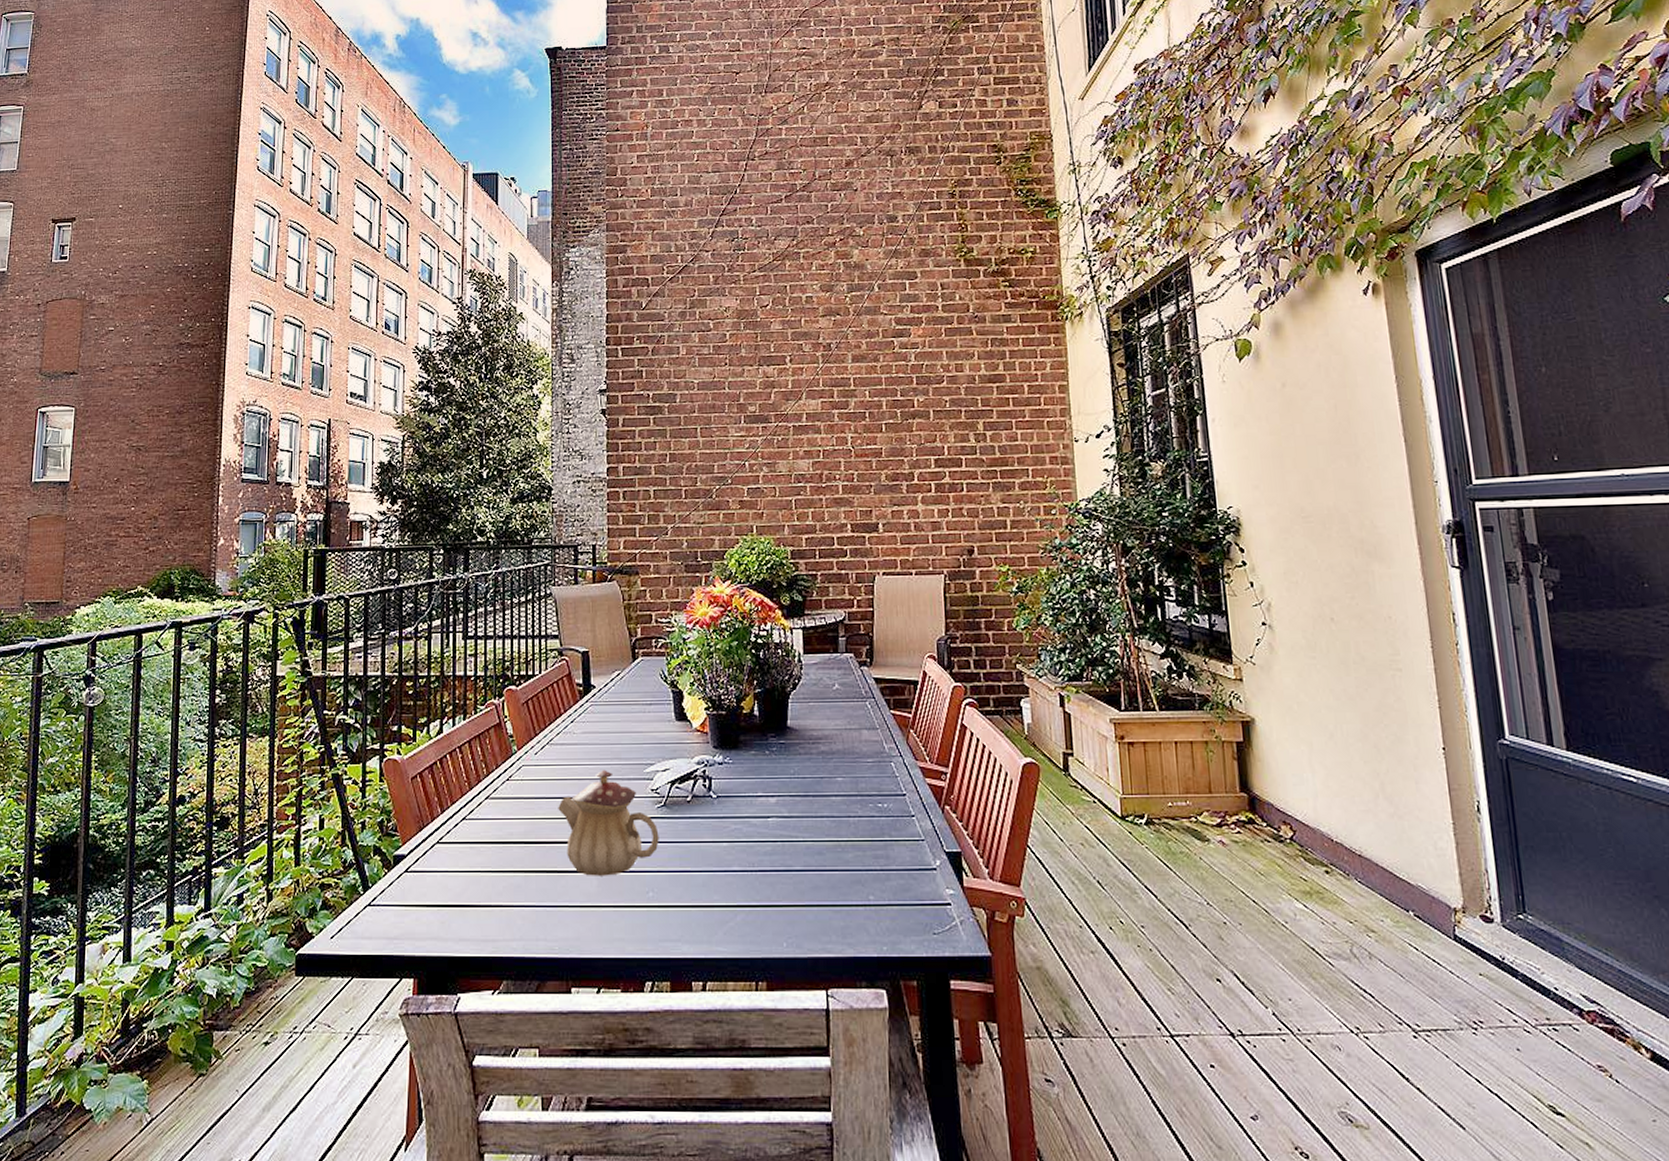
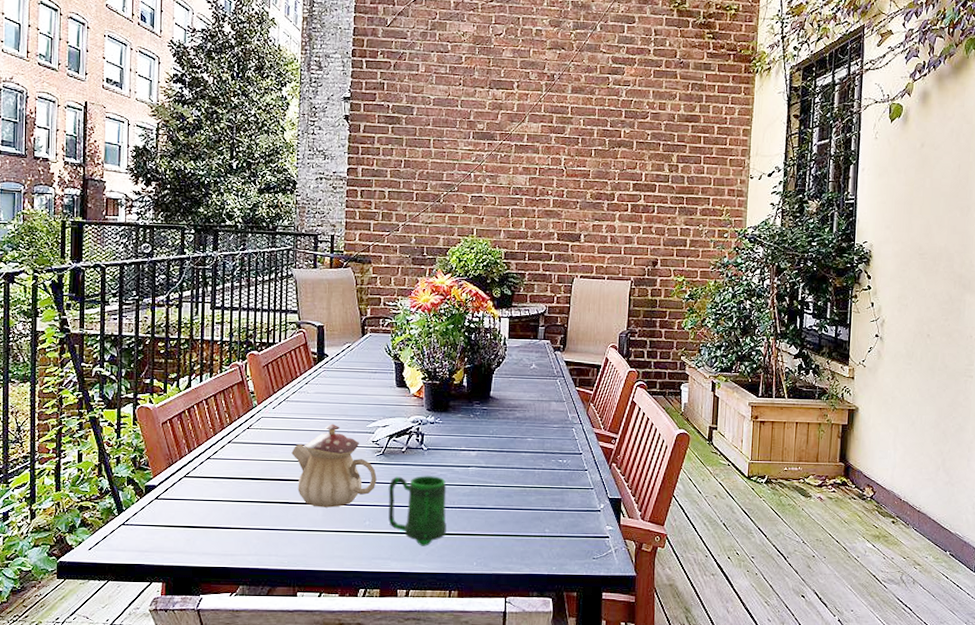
mug: none [673,829,747,923] -> present [388,475,447,546]

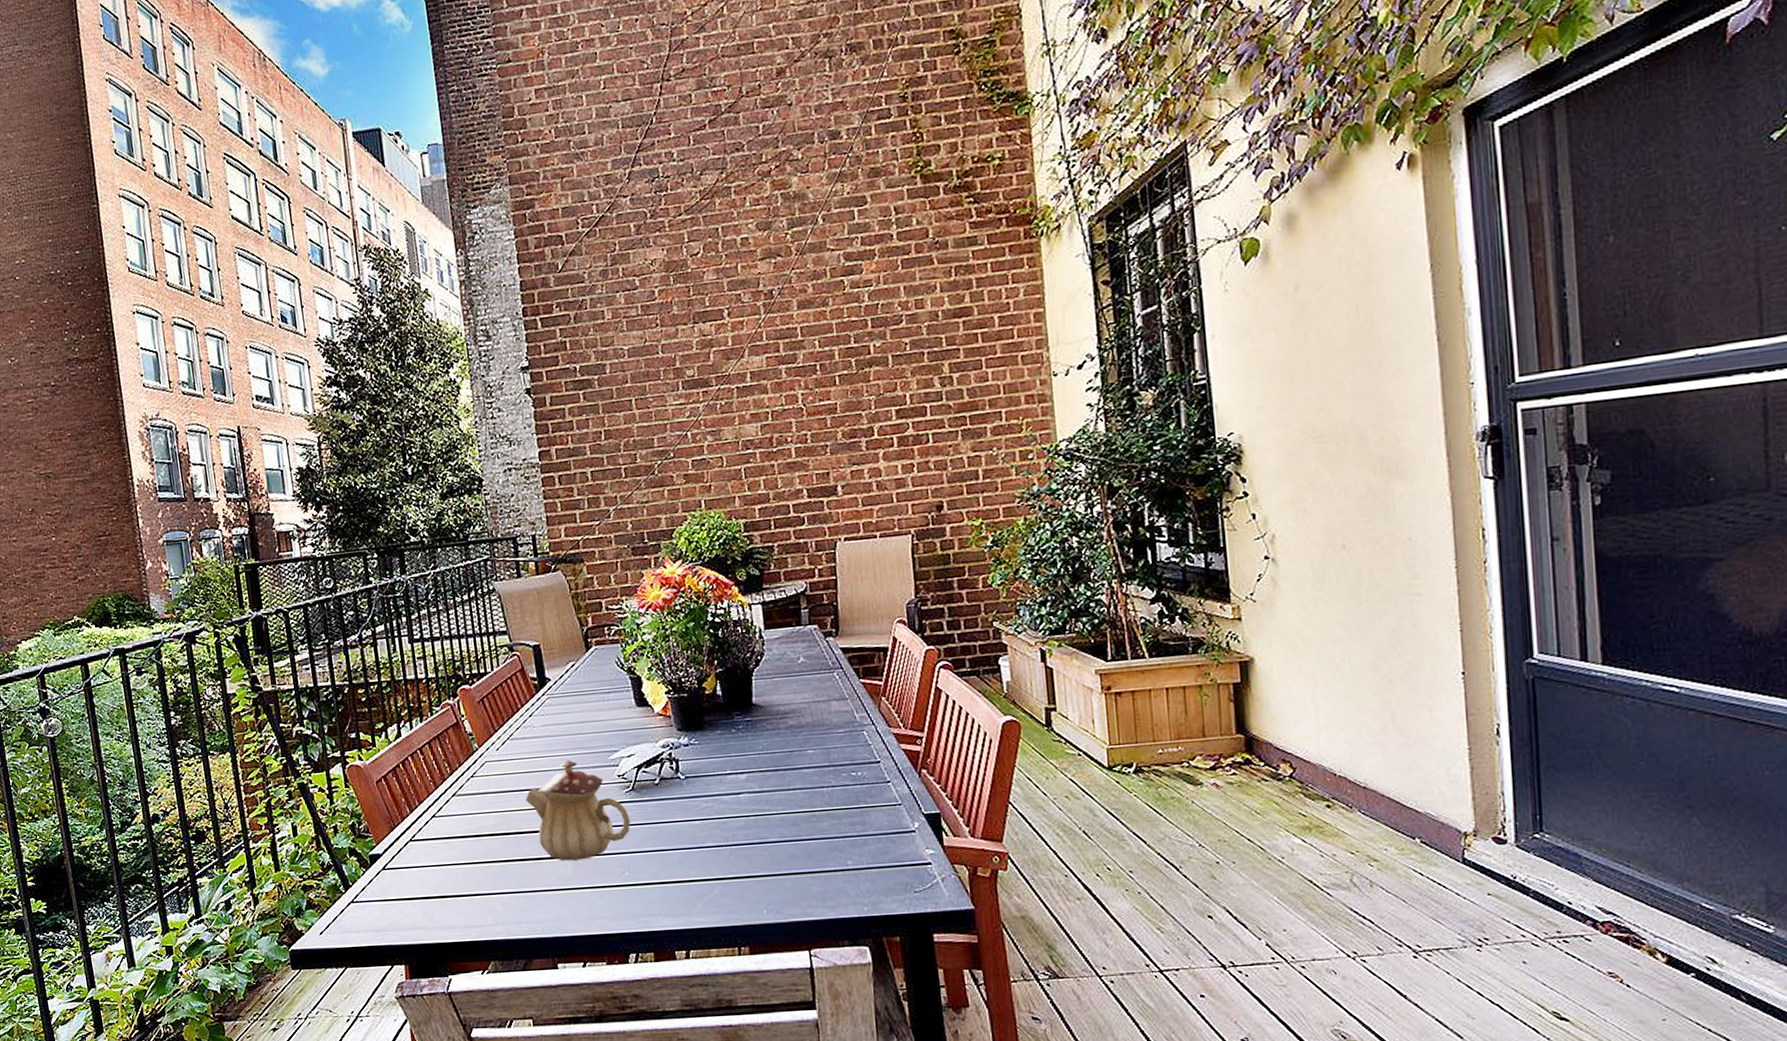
mug: present [388,475,447,546] -> none [645,809,724,896]

